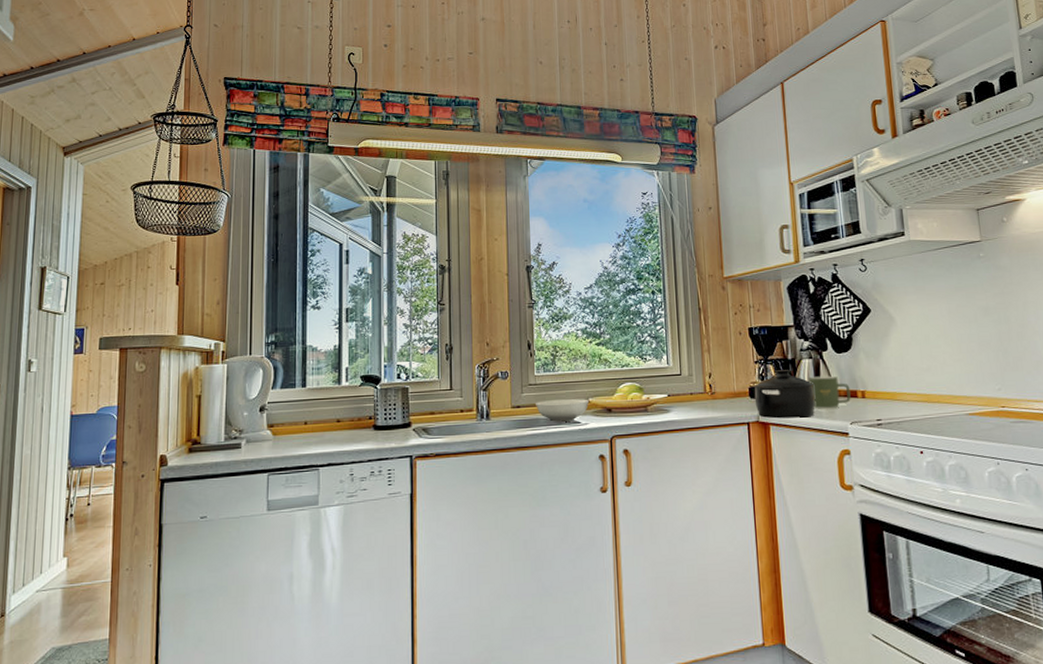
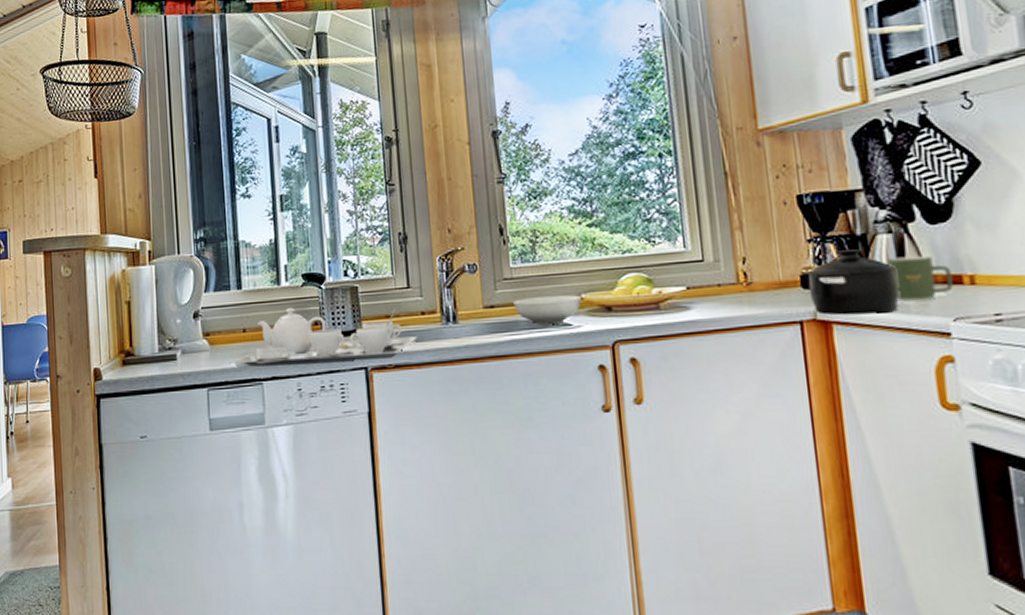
tea set: none [290,404,457,455] -> present [229,307,418,368]

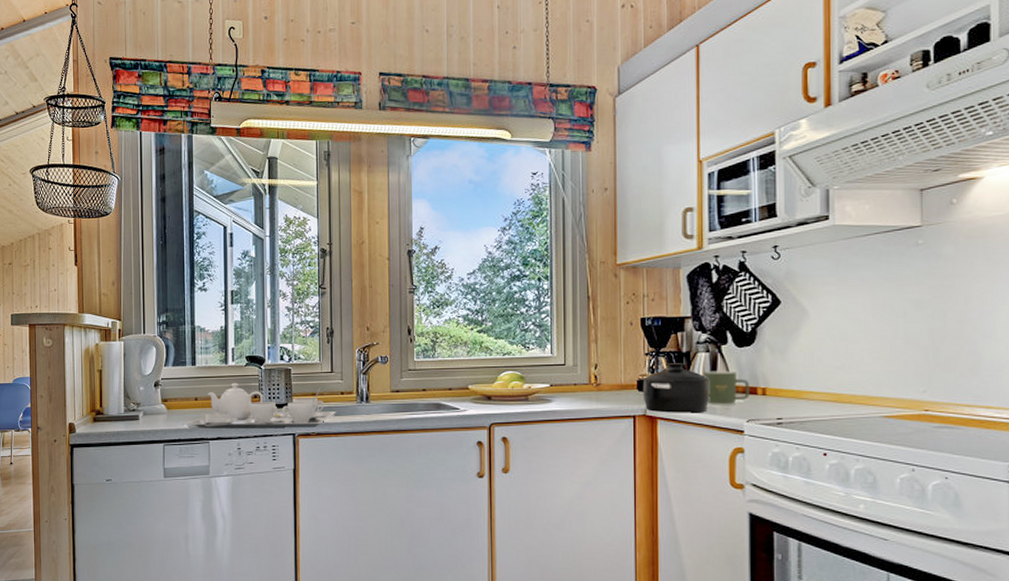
bowl: present [513,295,582,325] -> none [415,386,468,407]

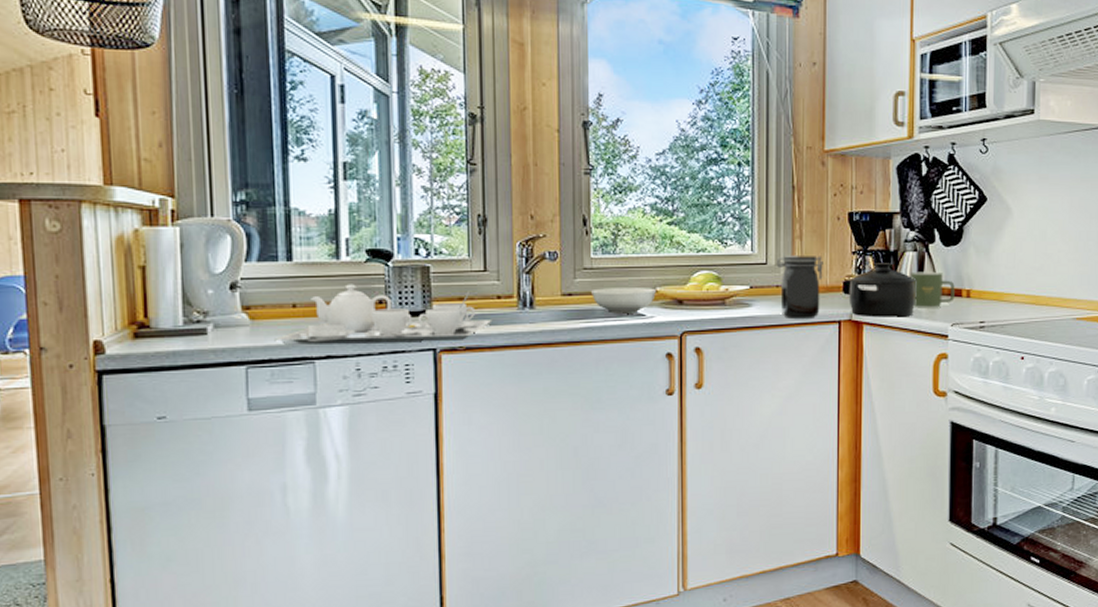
bowl: none [415,386,468,407] -> present [591,288,656,314]
jar: none [573,357,618,415] -> present [776,256,823,320]

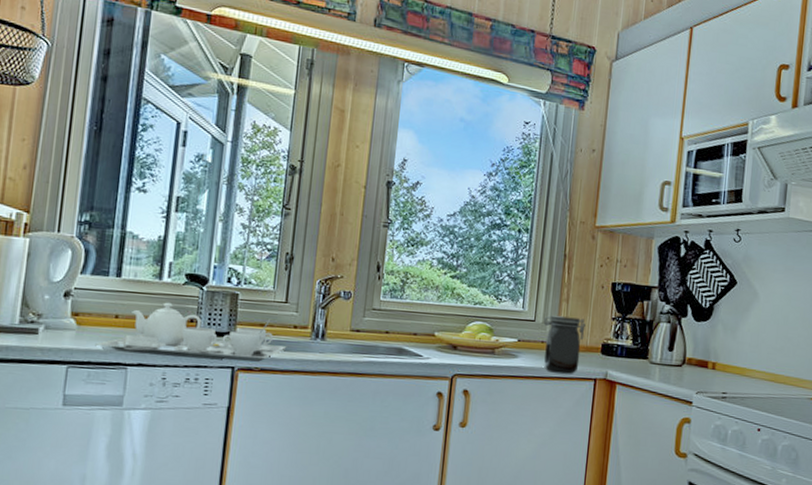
bowl: present [591,288,656,314] -> none [377,328,434,354]
saucepan: present [849,263,917,318] -> none [605,330,668,382]
mug: present [910,271,955,308] -> none [662,341,702,376]

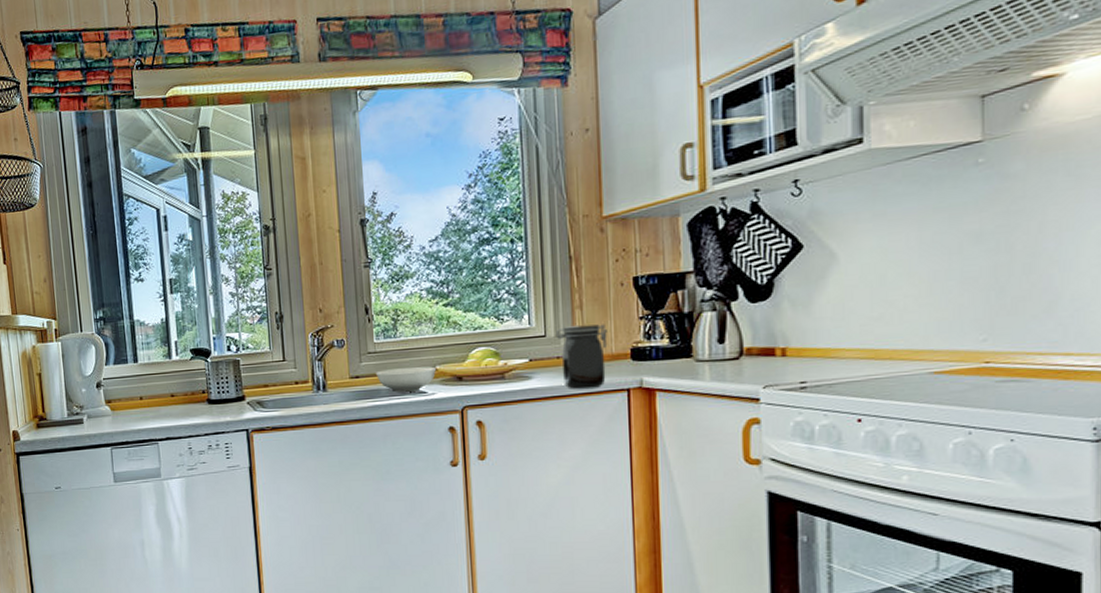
tea set: present [95,302,287,362] -> none [129,378,293,430]
bowl: none [377,328,434,354] -> present [376,366,436,392]

